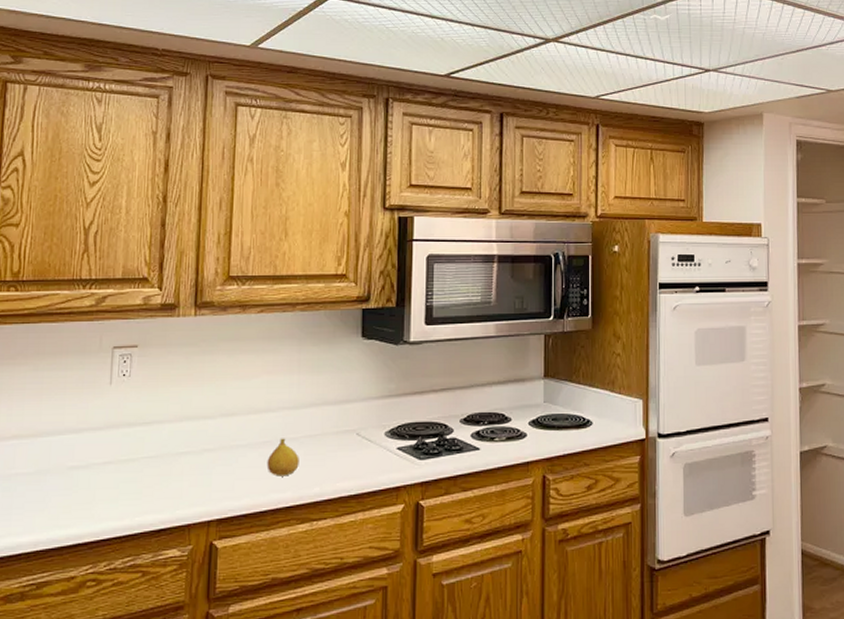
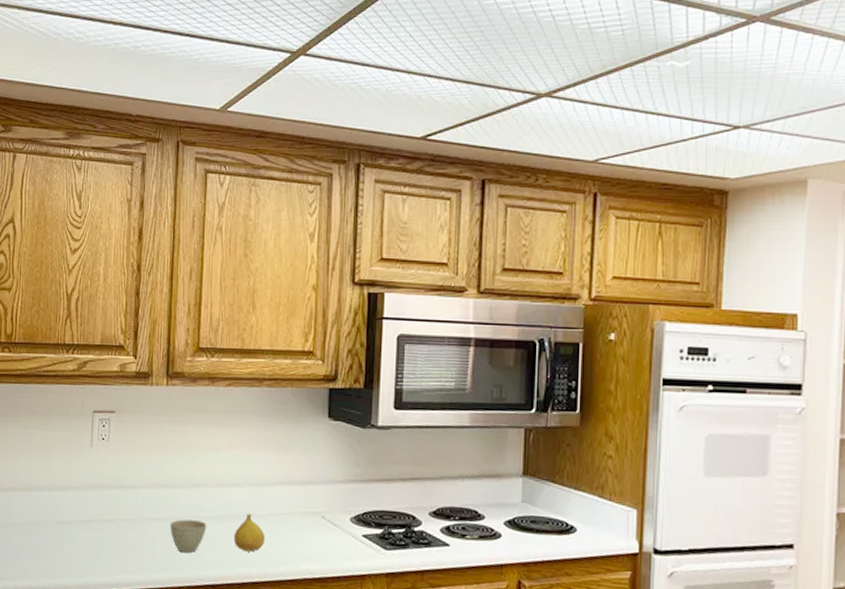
cup: none [198,449,239,484] -> present [170,519,207,553]

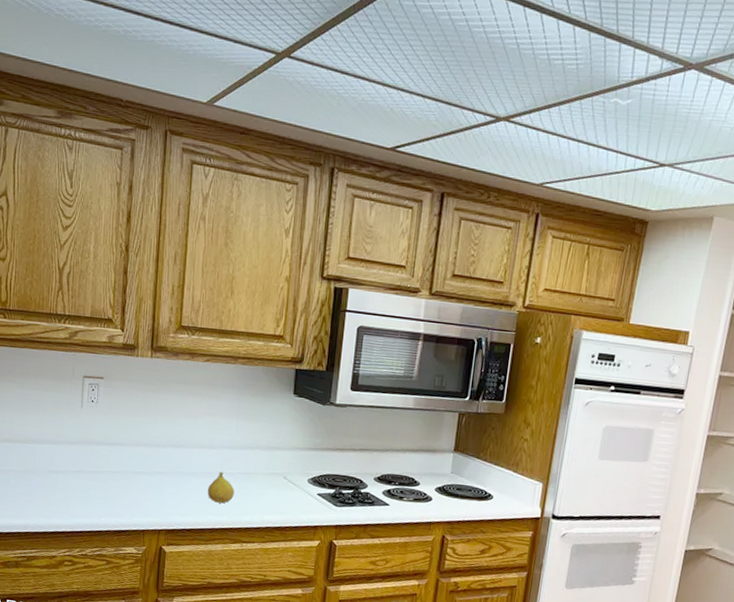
cup: present [170,519,207,553] -> none [152,474,185,502]

